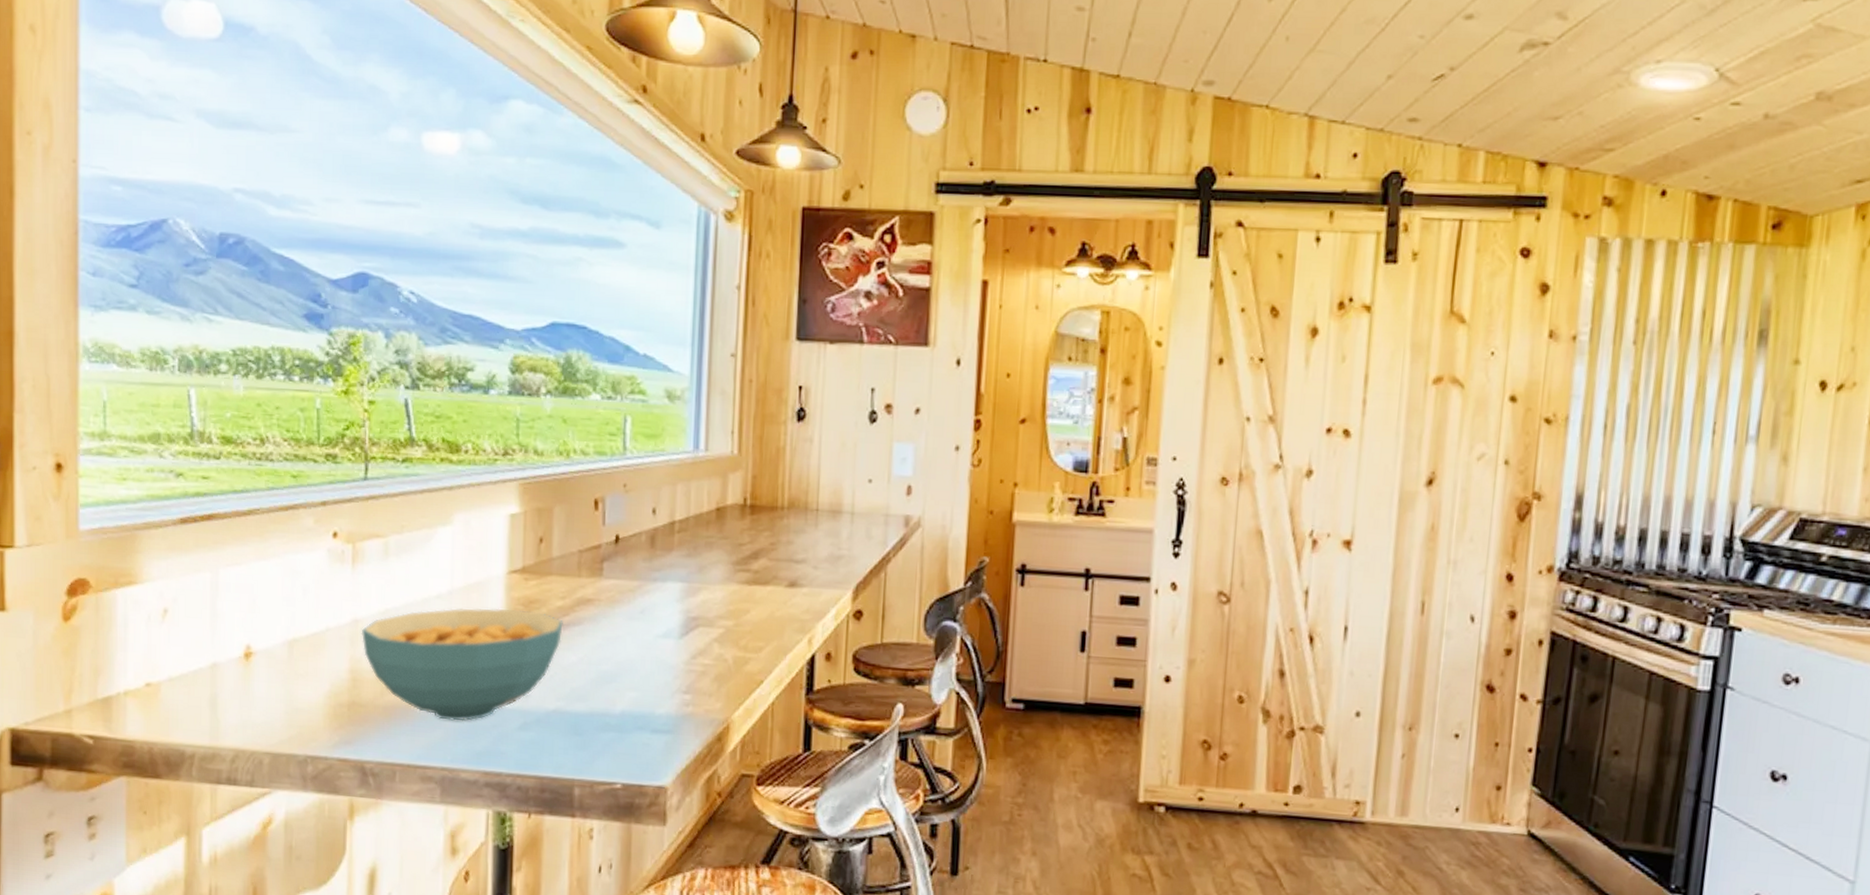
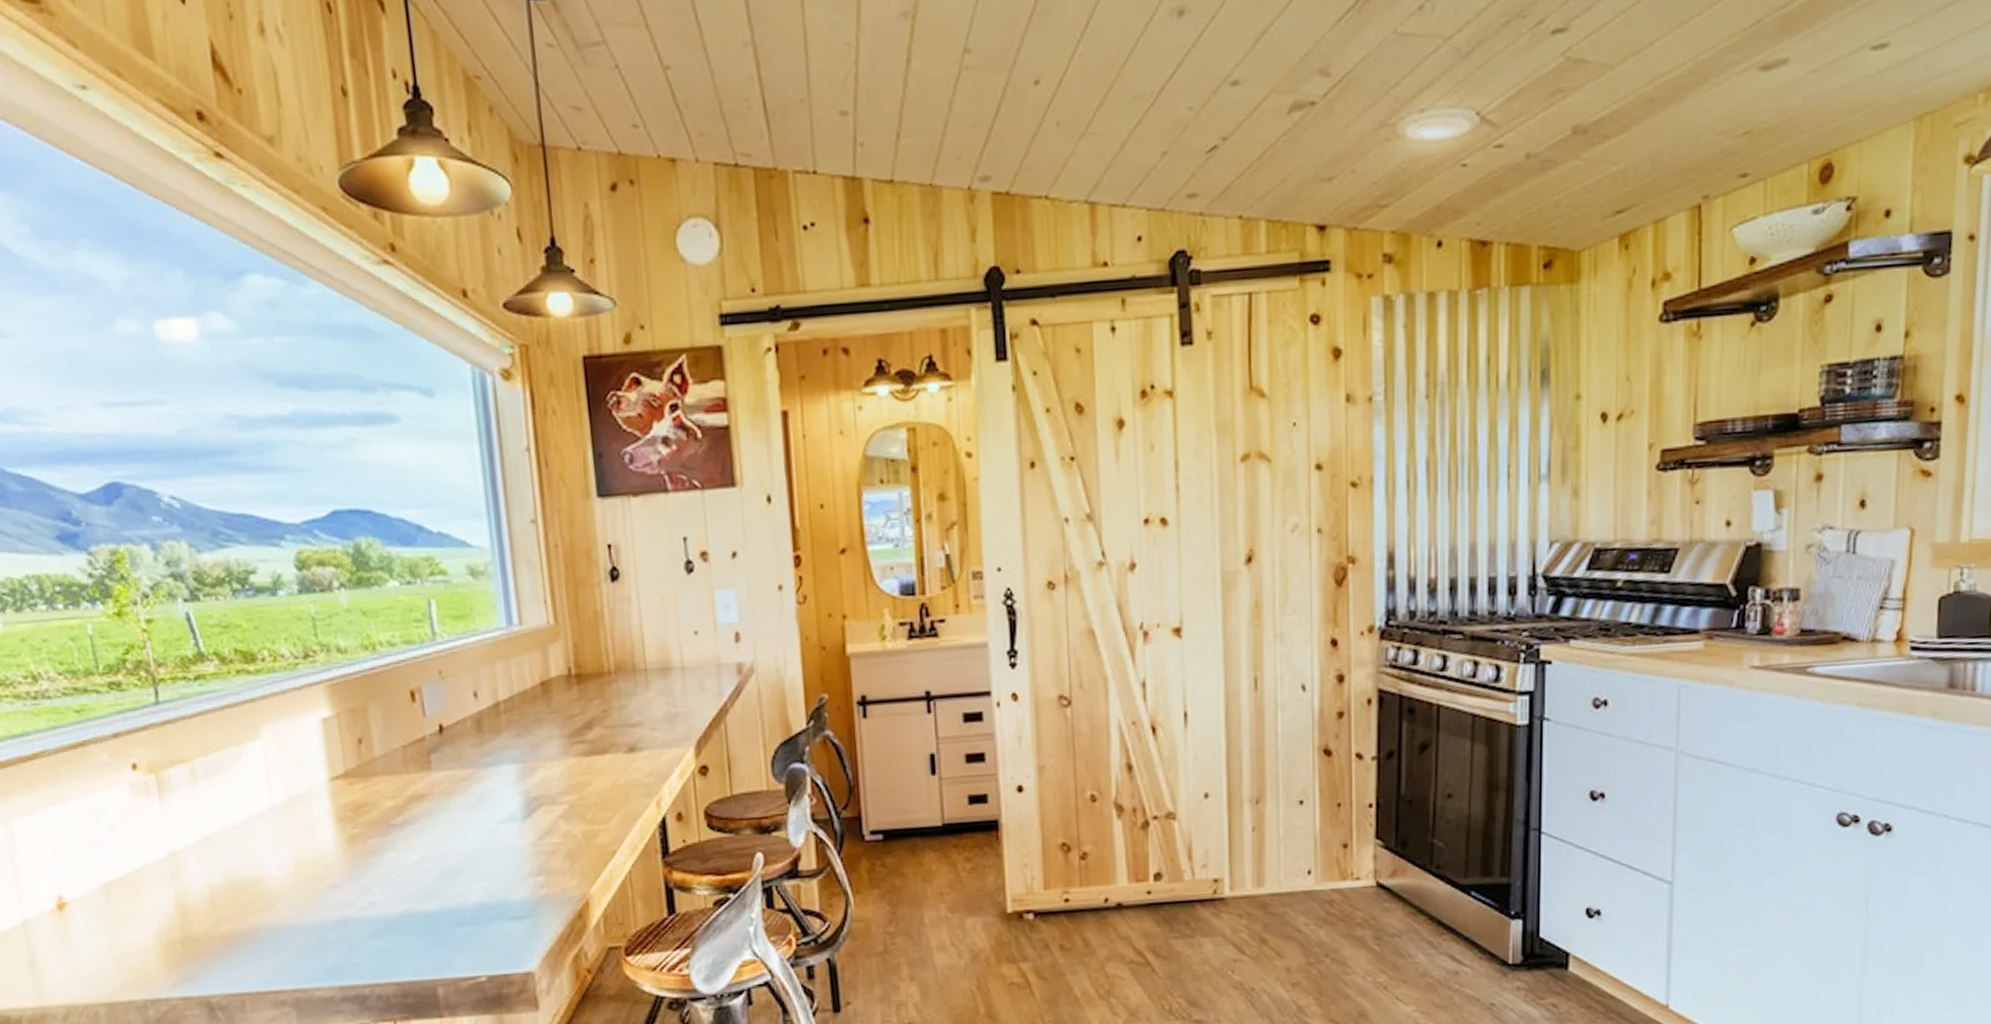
cereal bowl: present [361,608,563,721] -> none [181,815,399,941]

